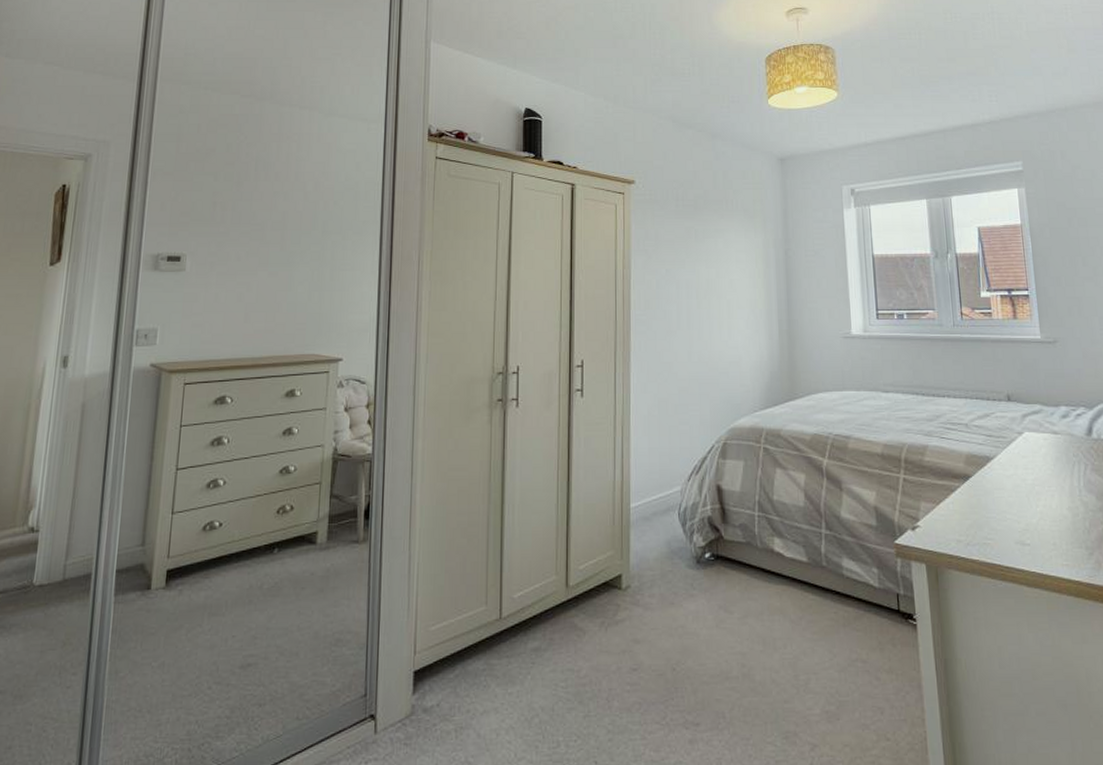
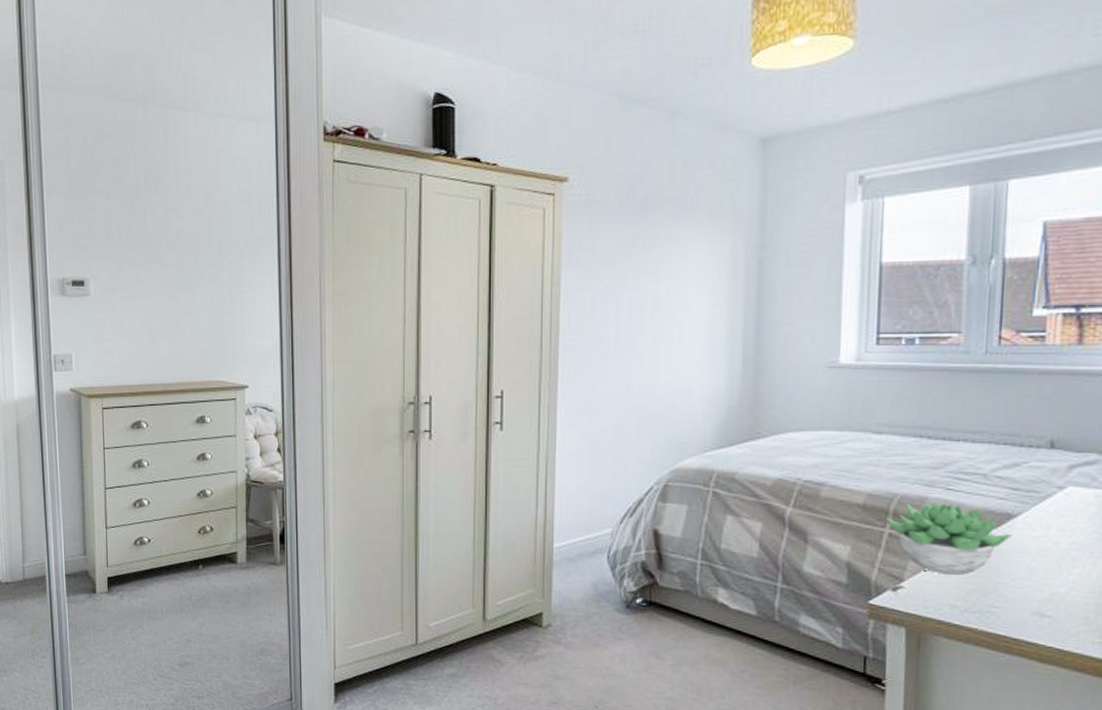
succulent plant: none [899,449,993,514] -> present [885,502,1013,576]

